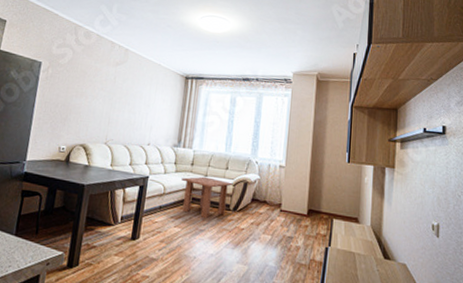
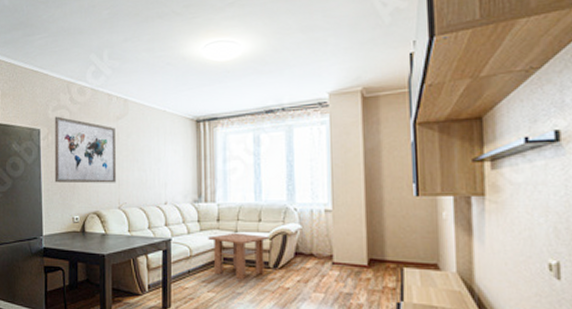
wall art: none [47,53,114,121] -> present [54,116,116,184]

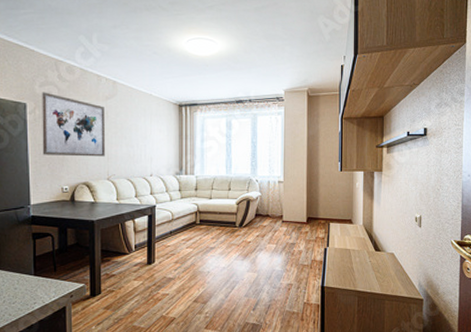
coffee table: present [208,232,270,280] -> none [187,199,237,237]

